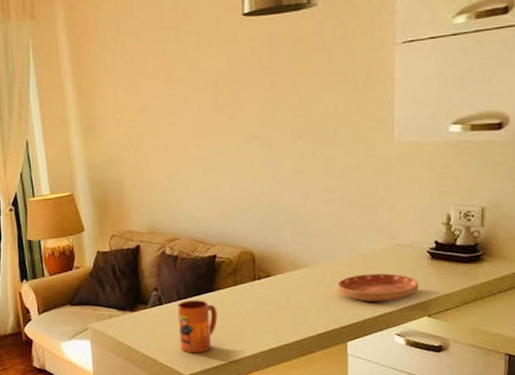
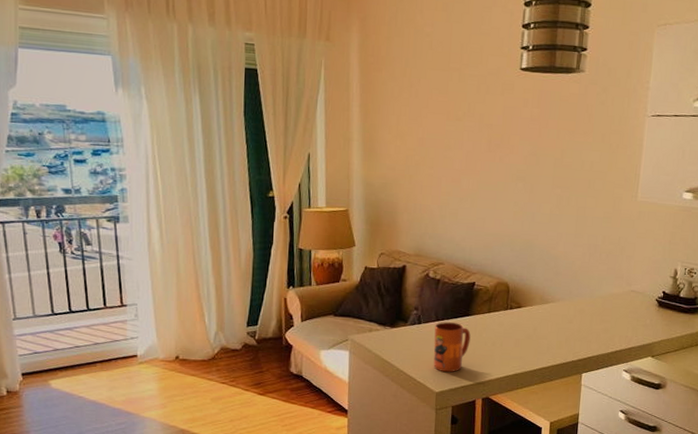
saucer: present [337,273,419,302] -> none [578,314,647,341]

